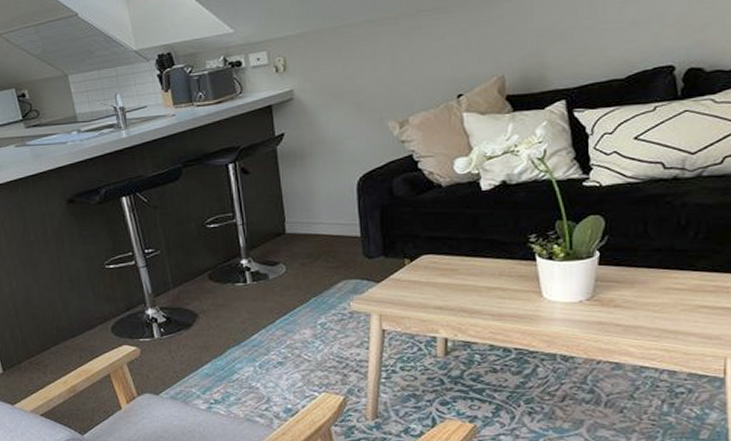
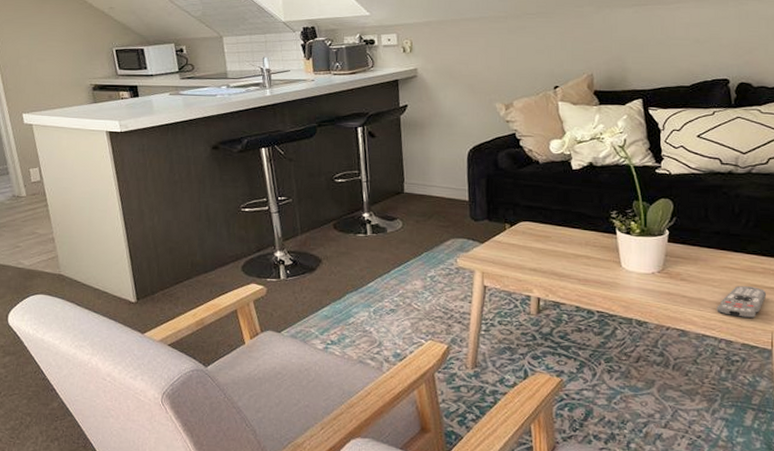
remote control: none [657,308,720,345] -> present [717,286,767,319]

